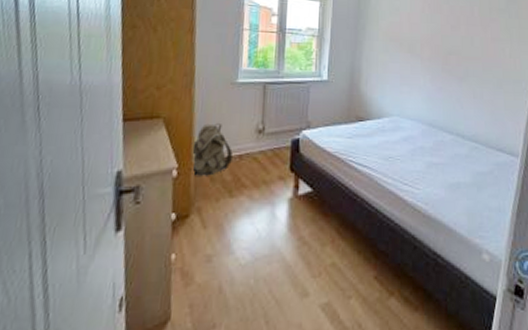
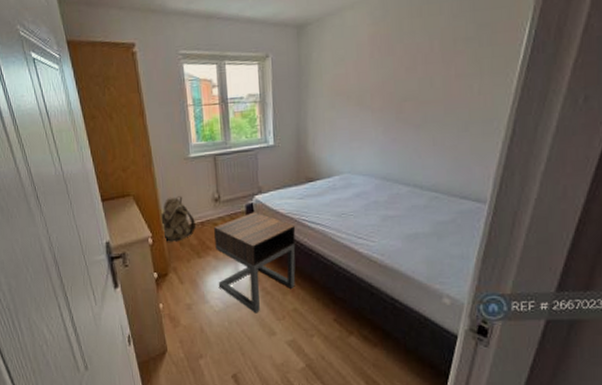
nightstand: none [248,148,342,269] -> present [214,212,296,313]

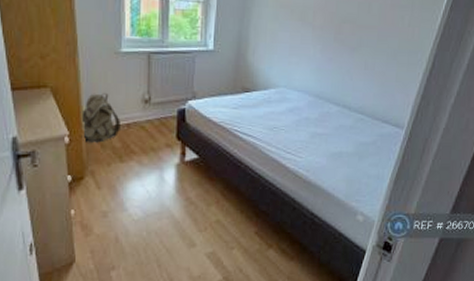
nightstand: present [214,212,296,313] -> none [139,118,227,224]

